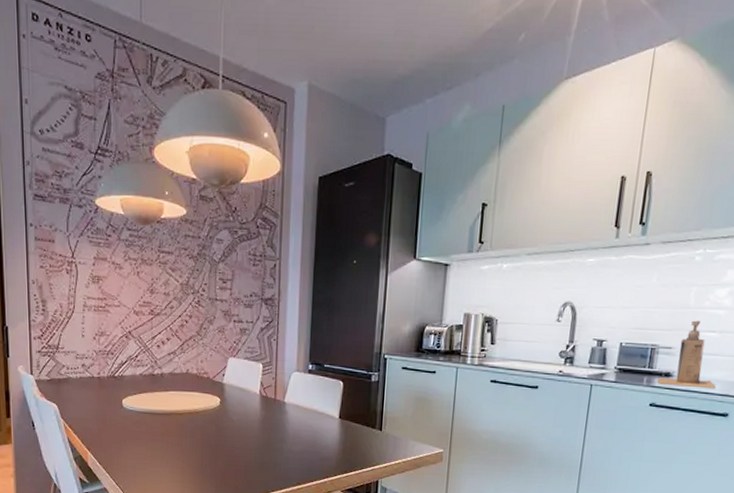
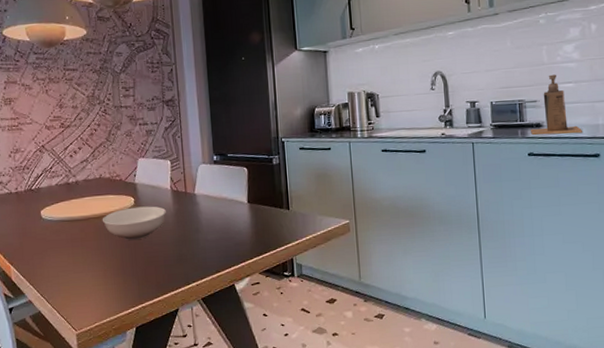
bowl: none [185,408,252,441] -> present [102,206,166,240]

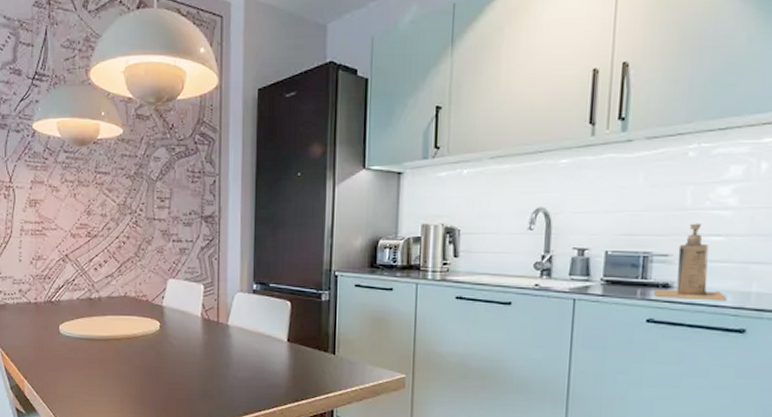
bowl: present [102,206,166,240] -> none [123,332,194,368]

